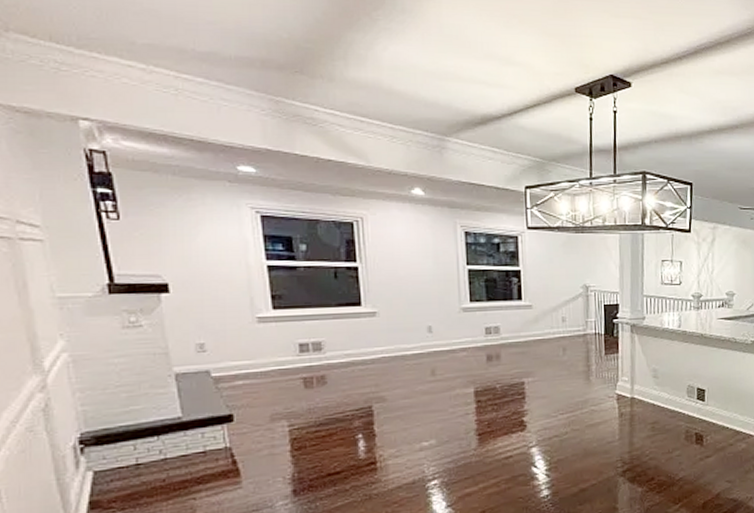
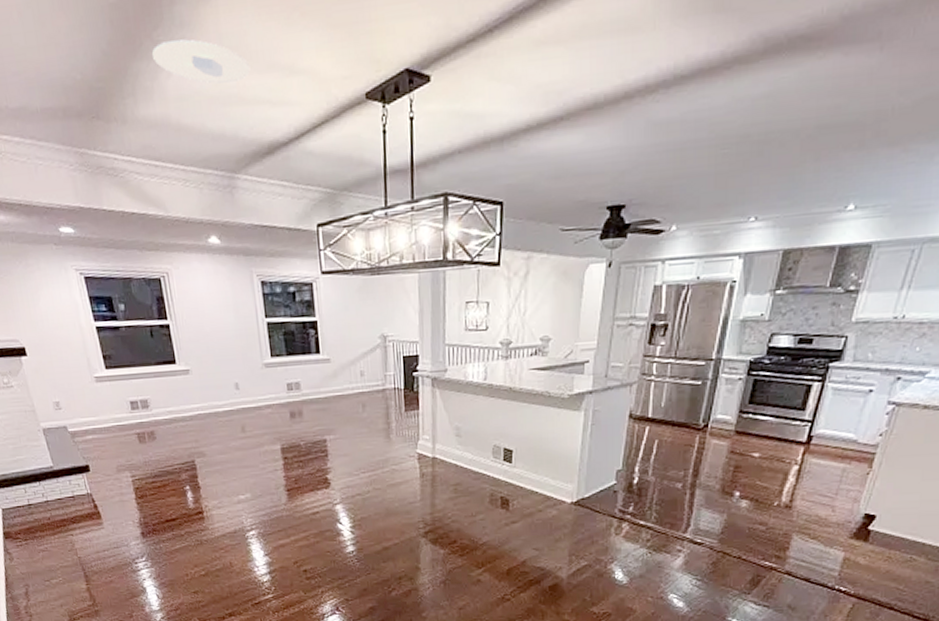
recessed light: none [370,21,469,62] -> present [152,39,251,84]

